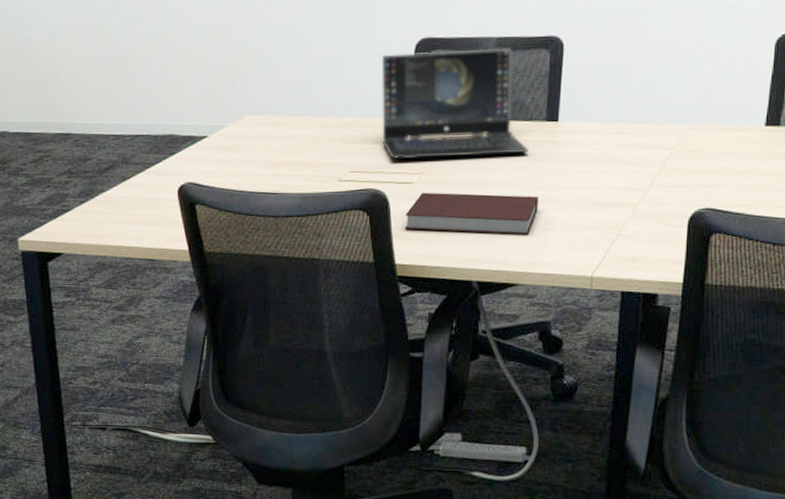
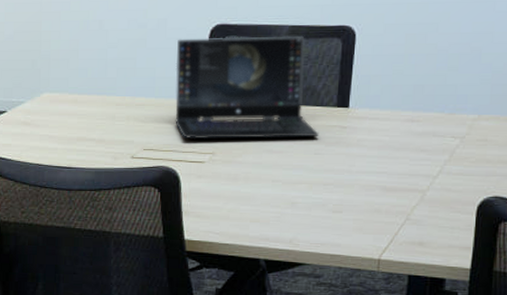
notebook: present [404,192,539,235] -> none [194,171,328,216]

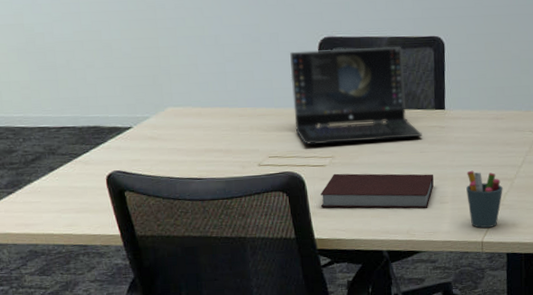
notebook: none [194,171,328,216] -> present [320,173,434,209]
pen holder: none [365,178,411,244] -> present [466,170,503,228]

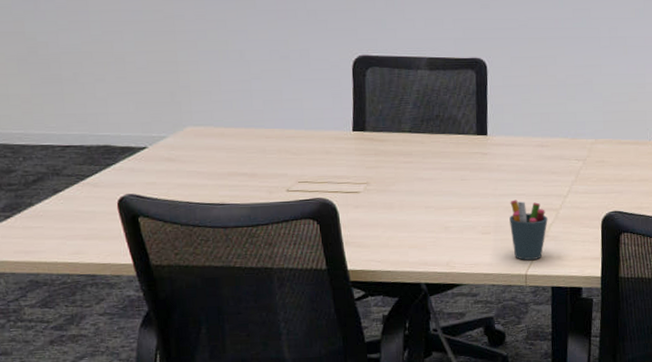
laptop: present [290,47,422,145] -> none [322,68,463,170]
notebook: present [320,173,434,209] -> none [354,200,476,239]

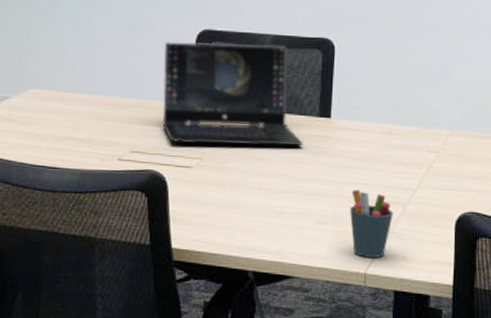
laptop: none [322,68,463,170] -> present [162,42,303,146]

